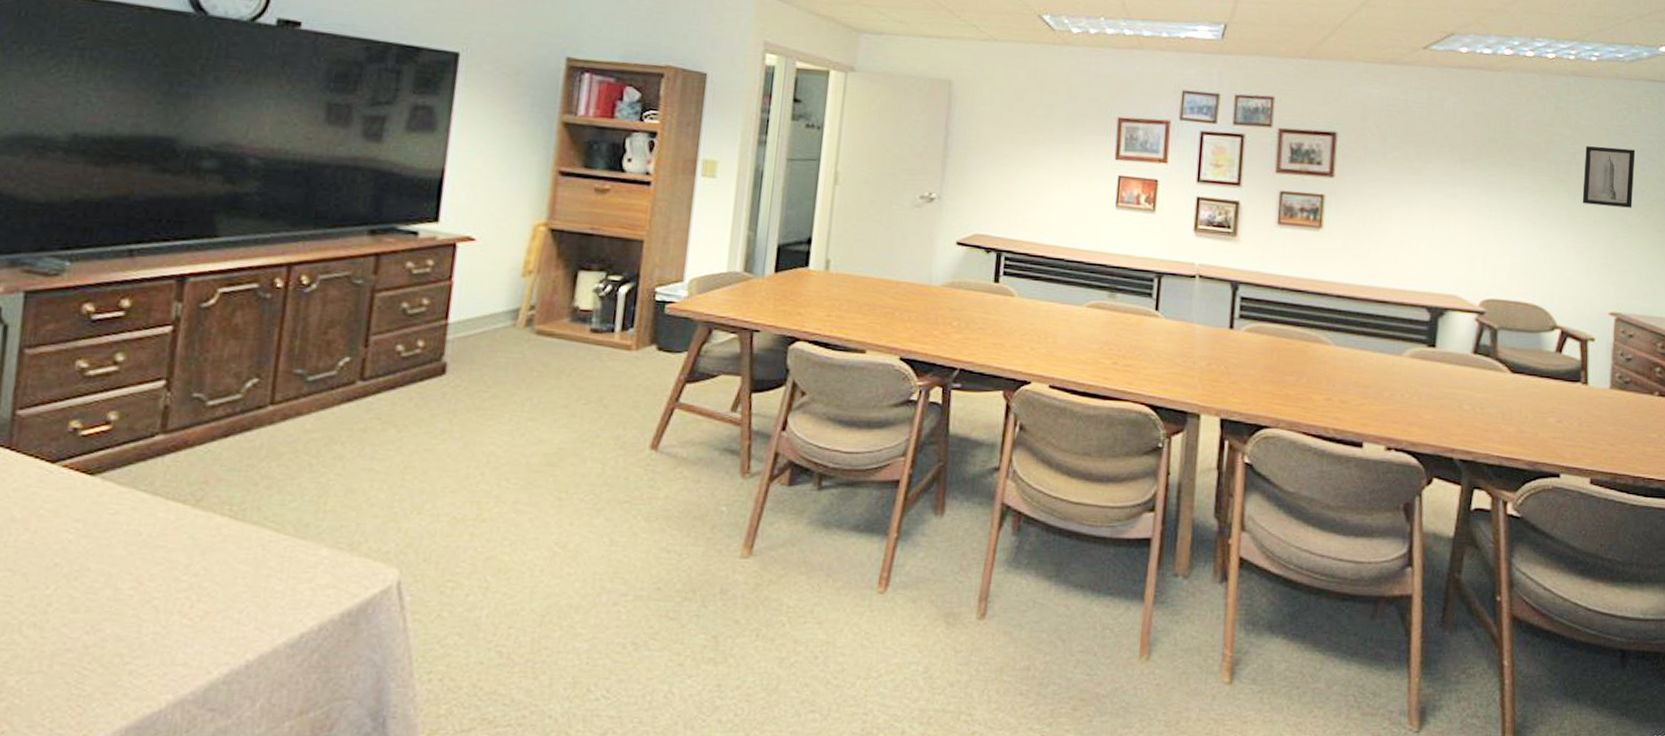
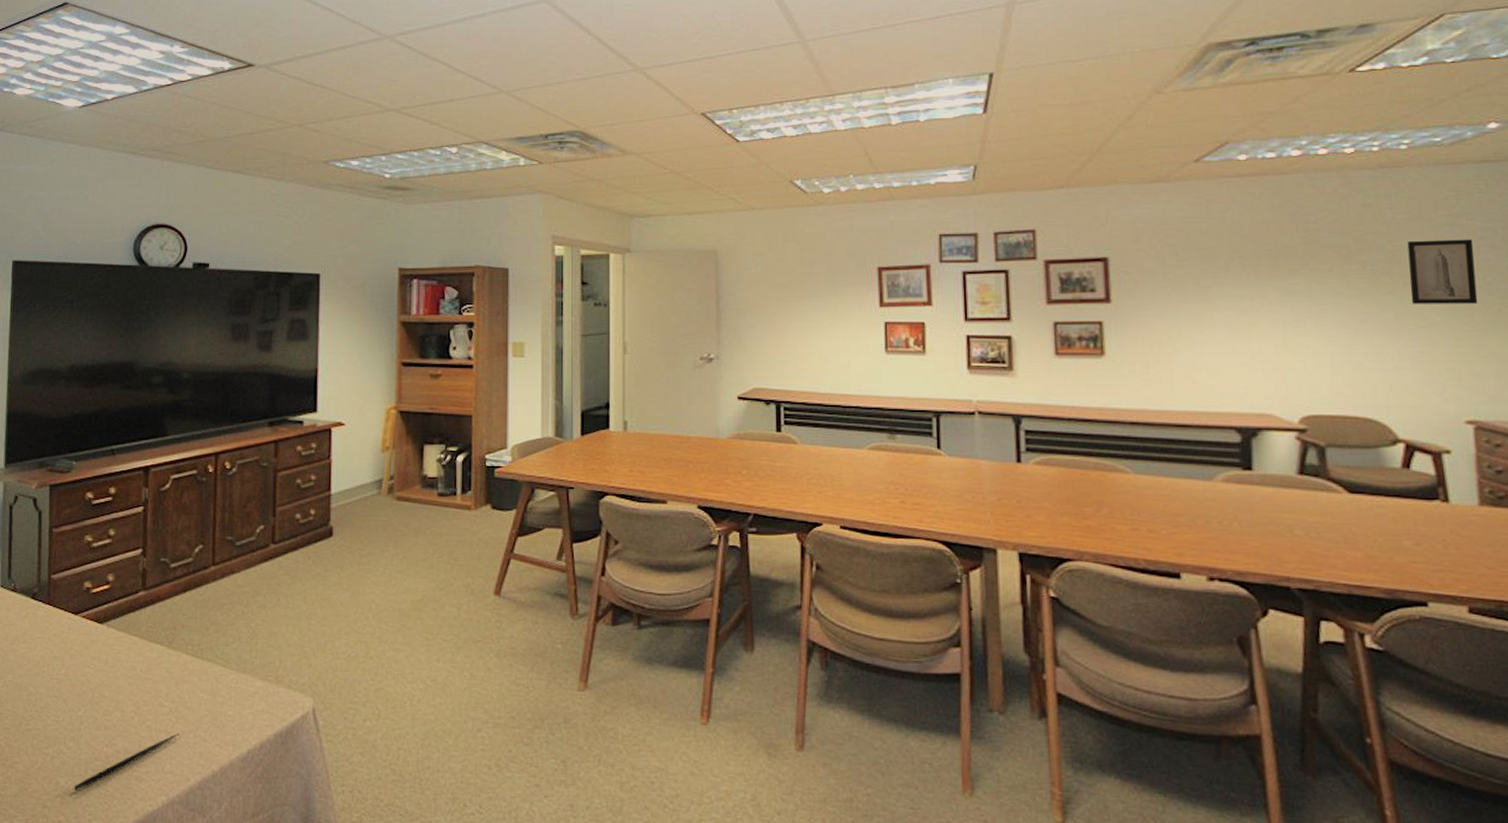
pen: none [30,614,201,693] -> present [74,733,179,792]

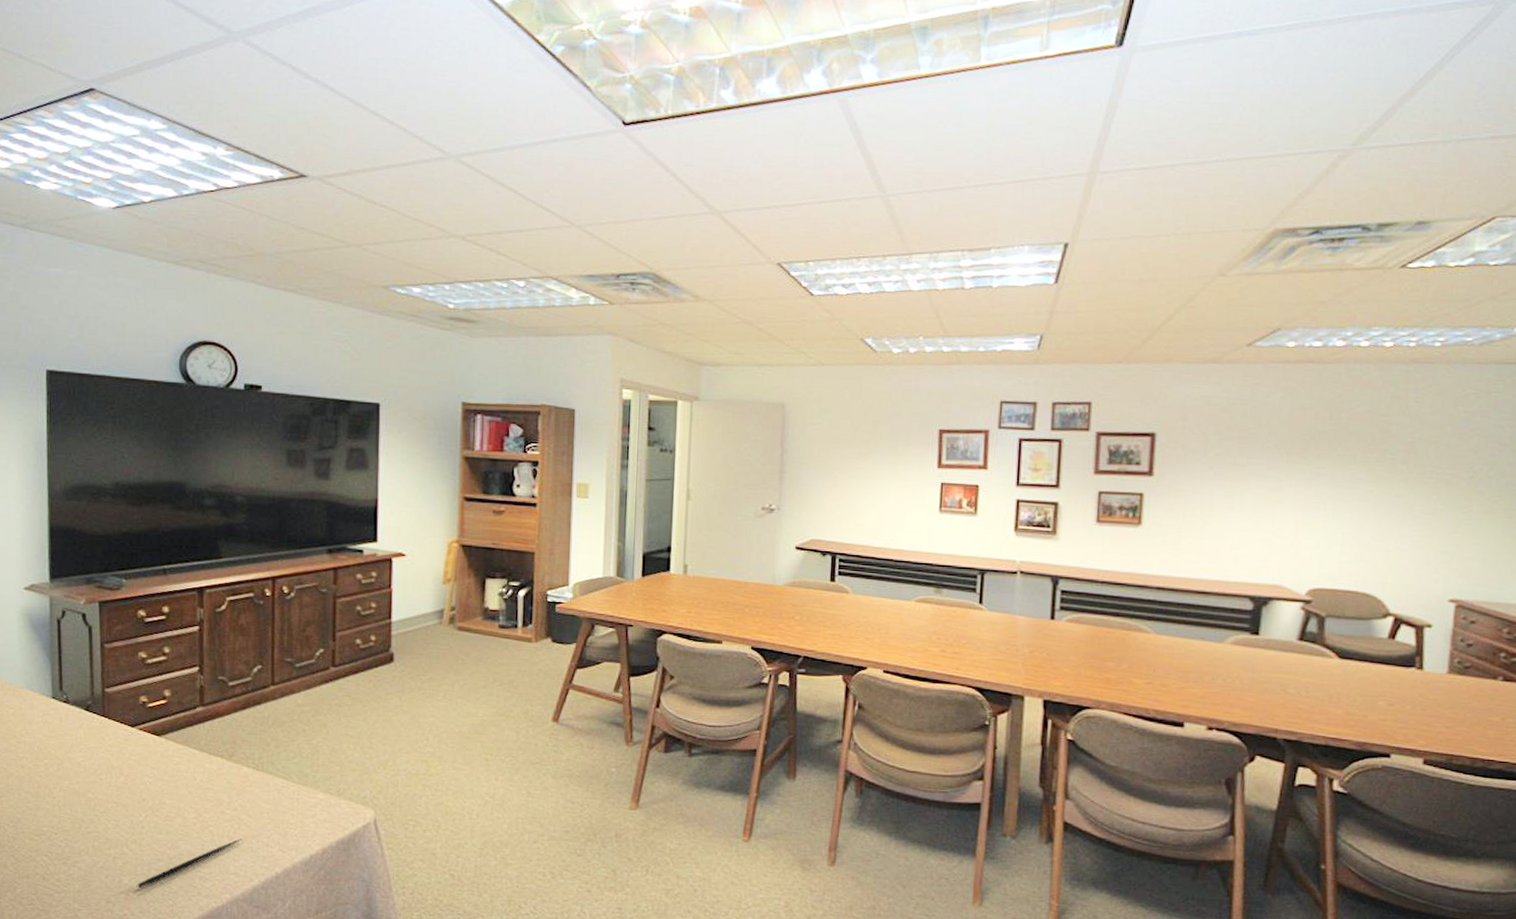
wall art: present [1407,239,1478,304] -> none [1421,434,1484,495]

